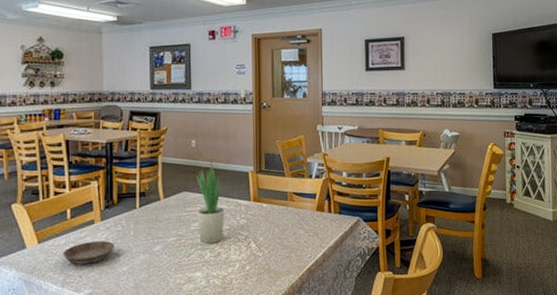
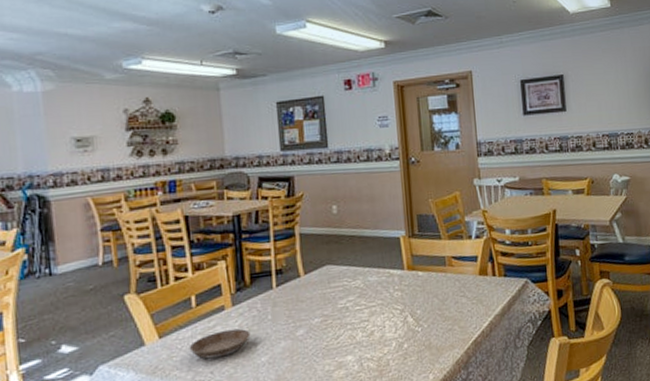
potted plant: present [195,161,225,243] -> none [339,228,376,322]

